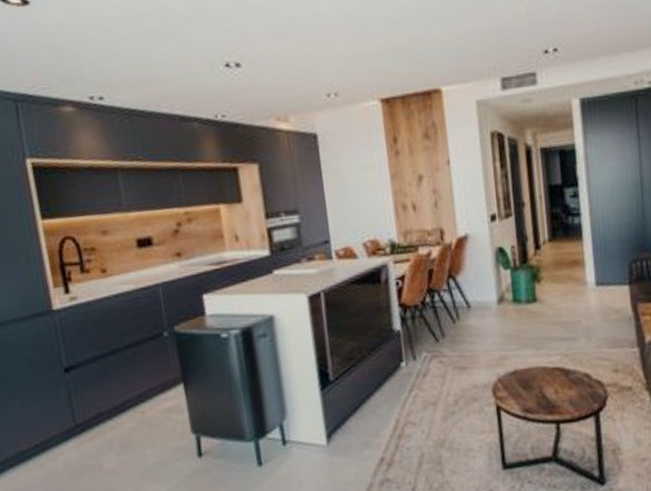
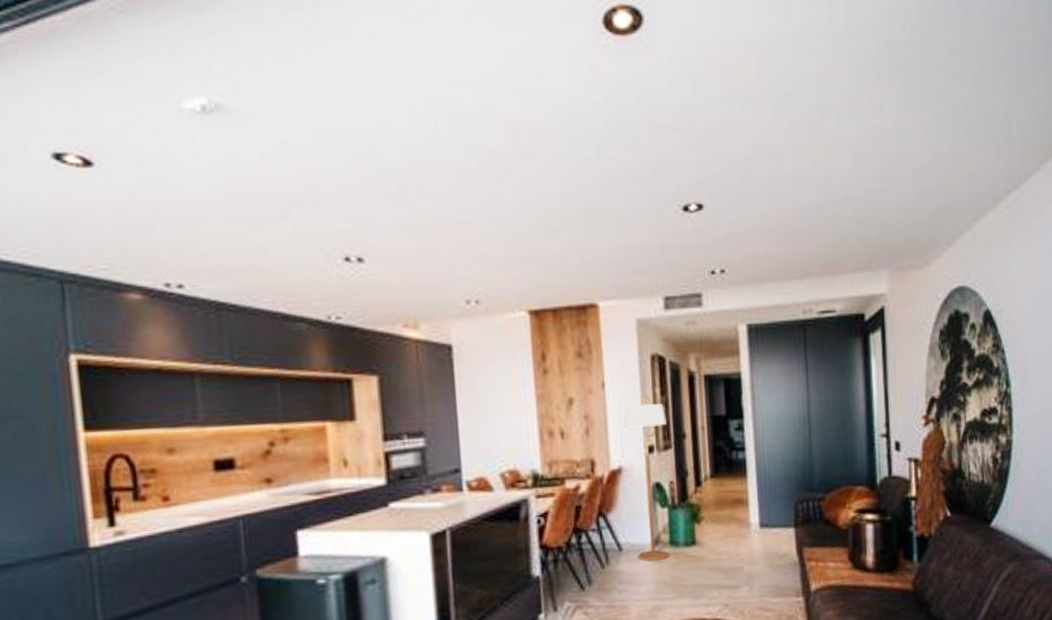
floor lamp: none [468,170,514,317] -> present [624,396,671,562]

